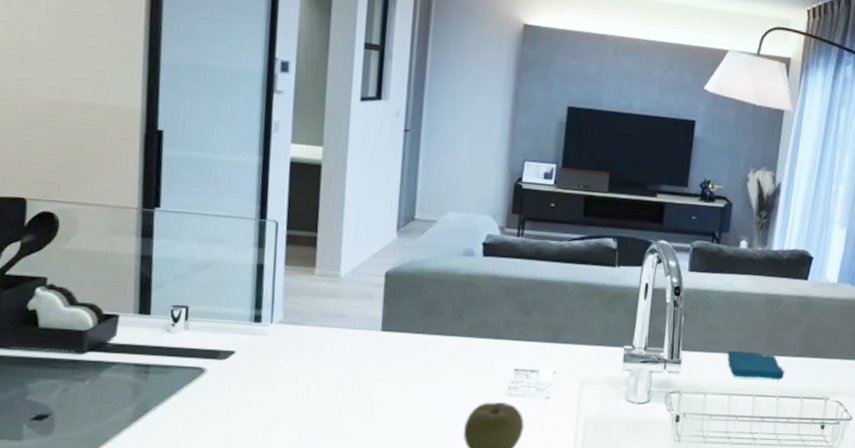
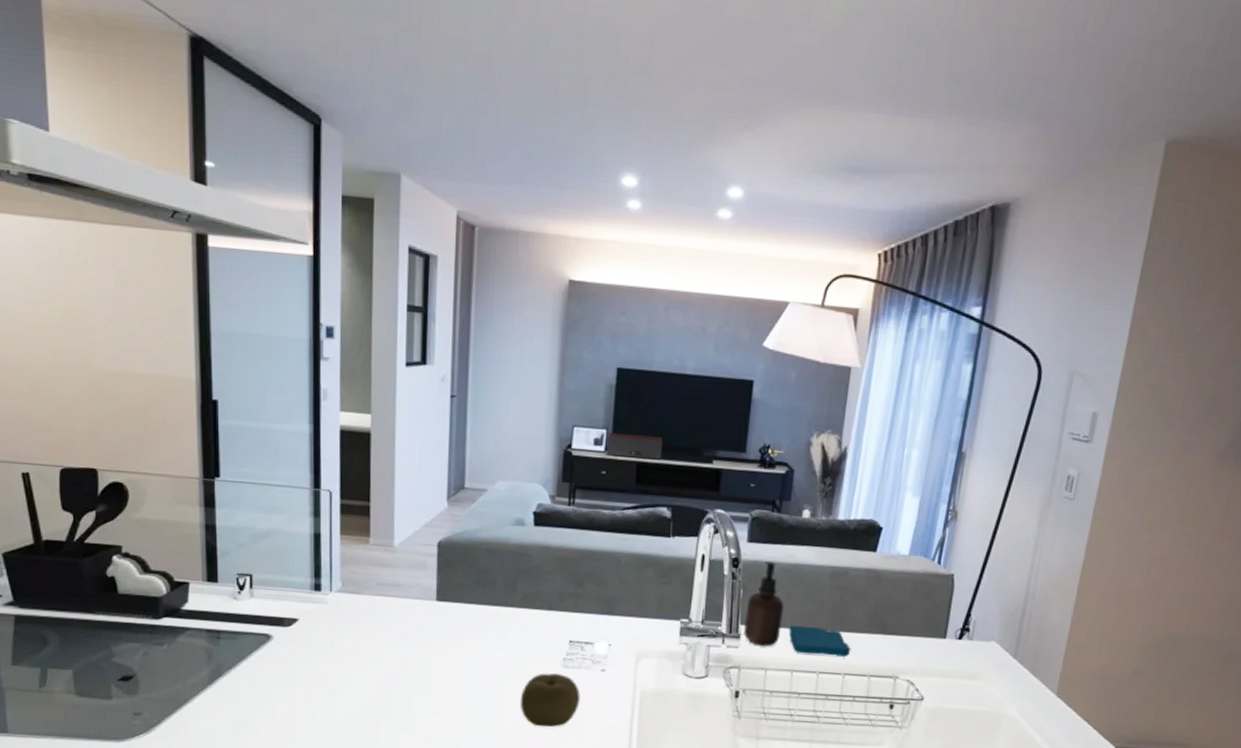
soap dispenser: none [684,290,723,371] -> present [744,561,784,646]

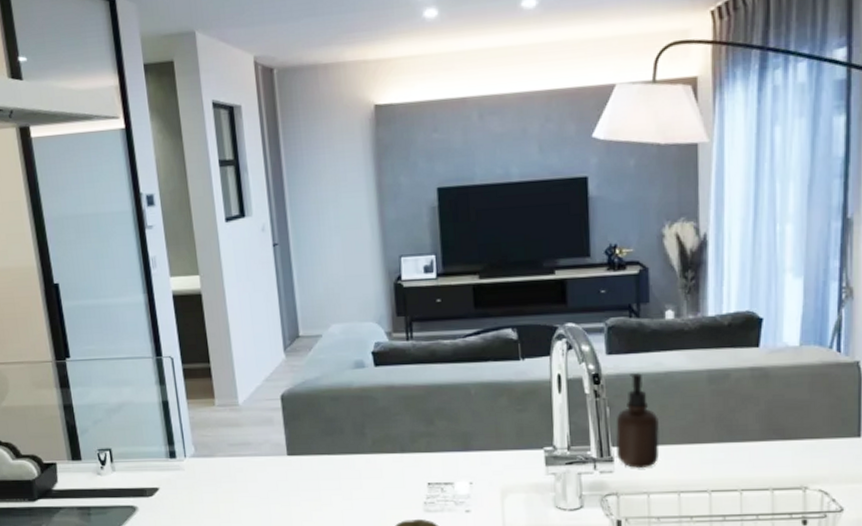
speaker: present [606,432,663,460] -> none [437,253,499,282]
sponge: present [788,625,851,657] -> none [668,440,746,472]

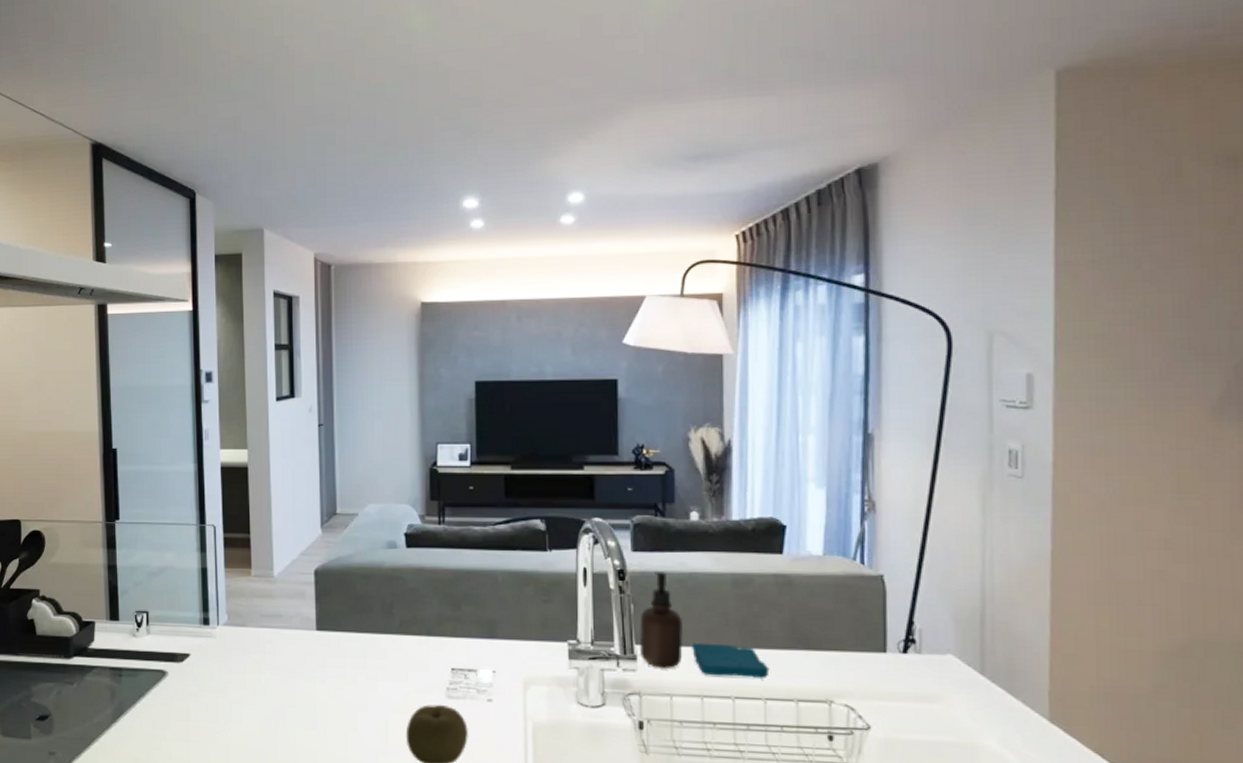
sponge: none [668,440,746,472] -> present [692,642,770,678]

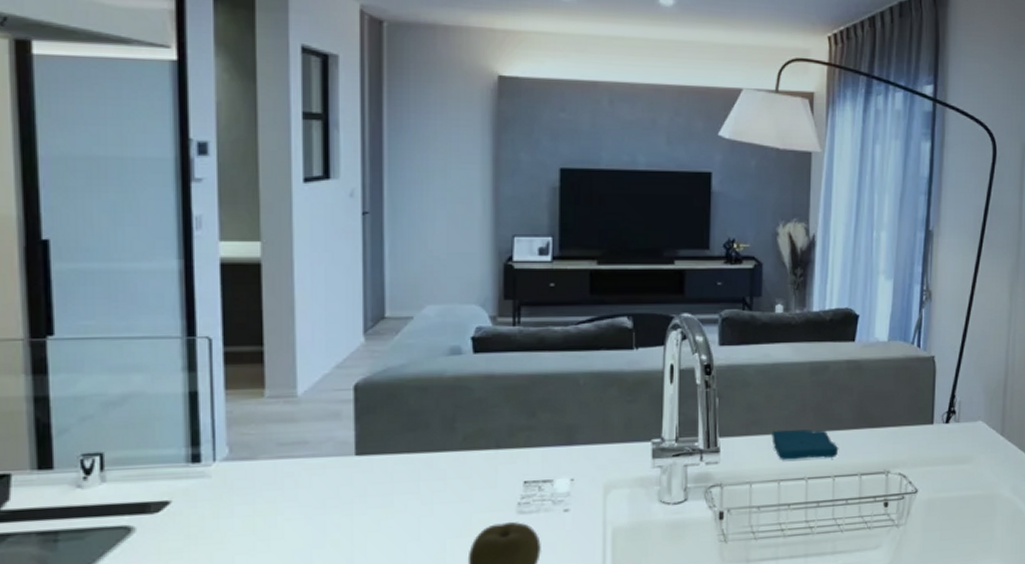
soap dispenser: present [640,572,683,668] -> none [723,364,764,458]

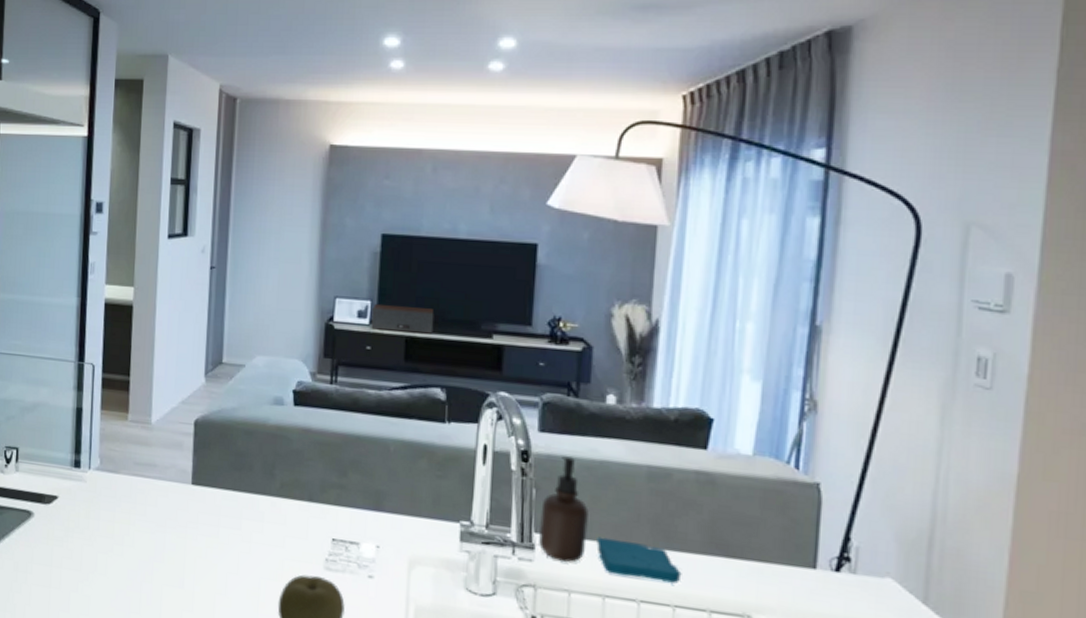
speaker: none [554,239,618,266] -> present [371,303,434,334]
soap dispenser: none [723,364,764,458] -> present [539,456,589,562]

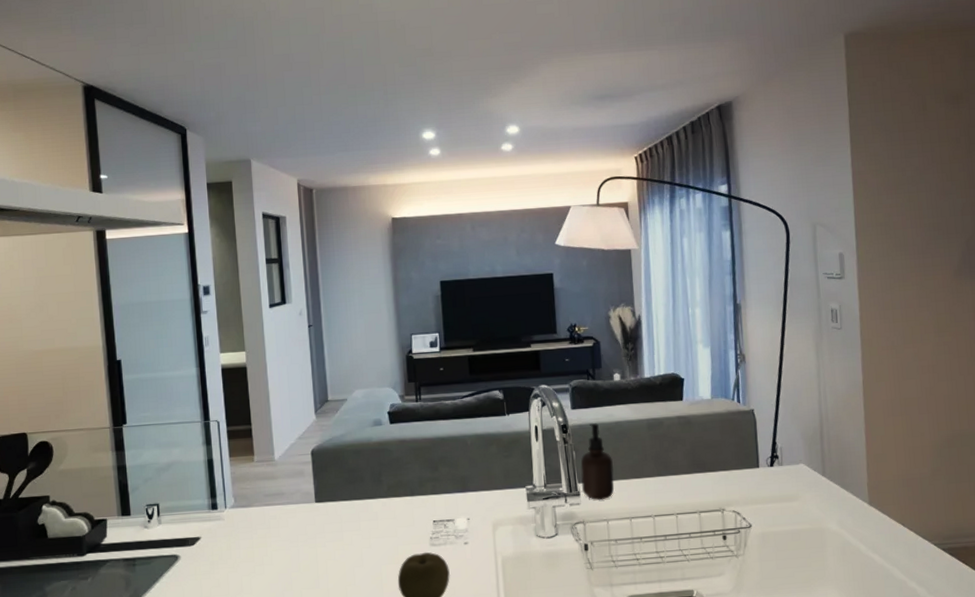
speaker: present [371,303,434,334] -> none [440,331,488,354]
sponge: present [596,536,682,584] -> none [621,475,679,501]

